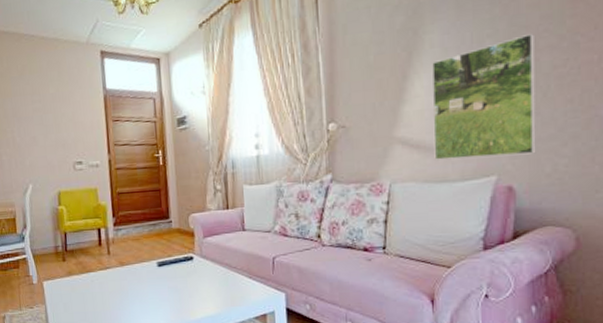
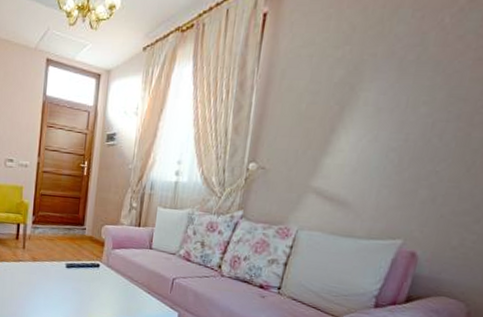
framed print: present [432,33,536,160] -> none [345,106,471,226]

